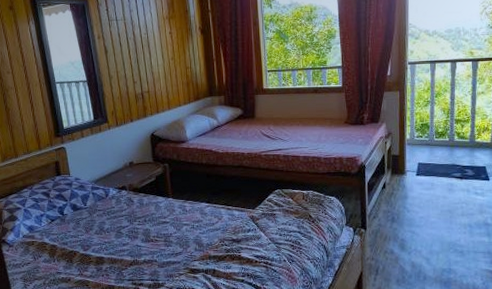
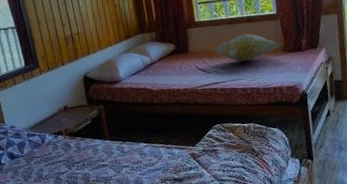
decorative pillow: none [278,104,345,131] -> present [212,33,282,62]

